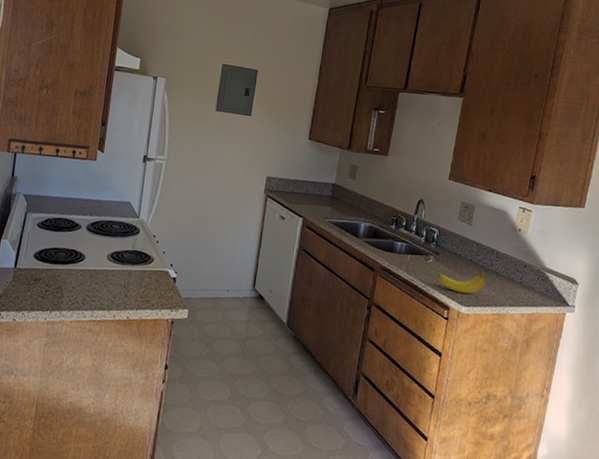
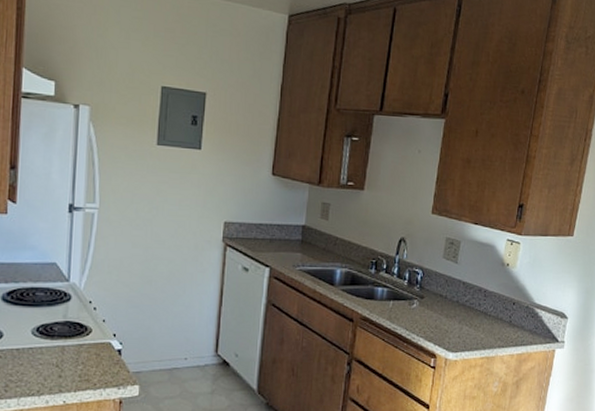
fruit: present [438,269,488,294] -> none [423,310,476,338]

